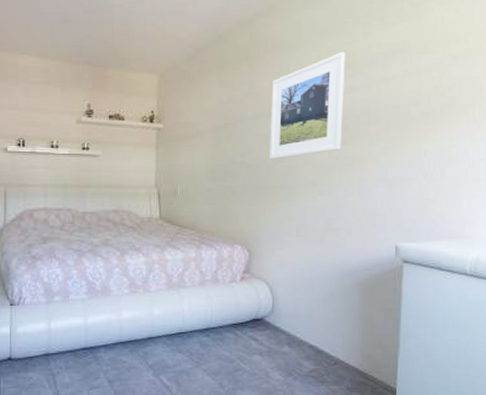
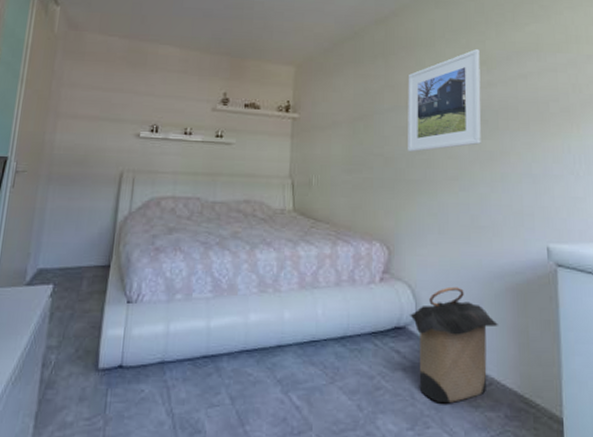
laundry hamper: none [267,283,346,380] -> present [410,286,498,404]

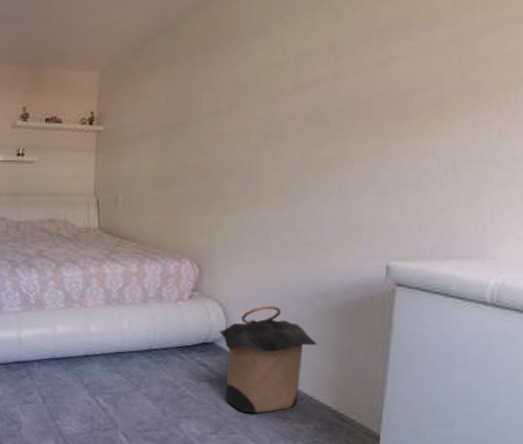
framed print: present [408,49,481,152] -> none [227,32,328,163]

